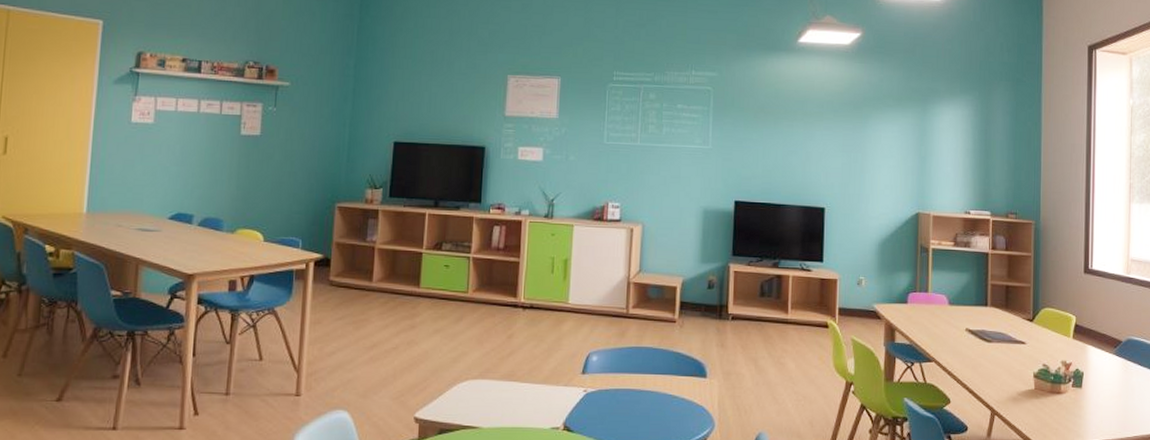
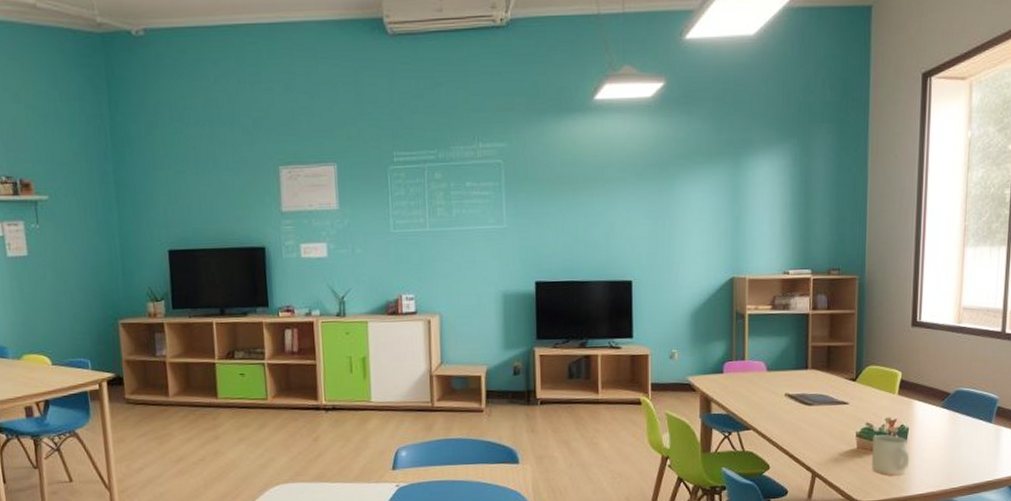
mug: none [1048,377,1085,420] -> present [871,434,910,476]

